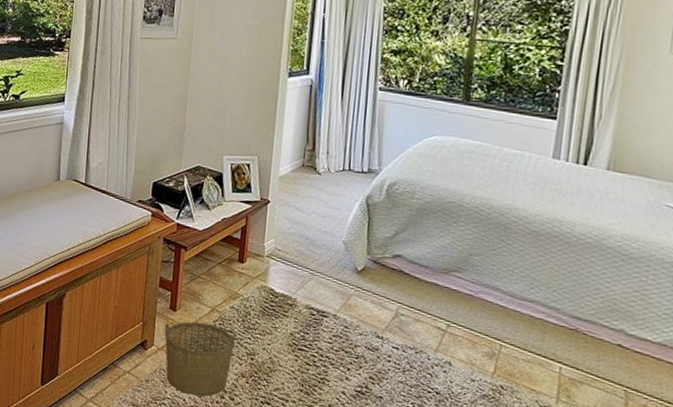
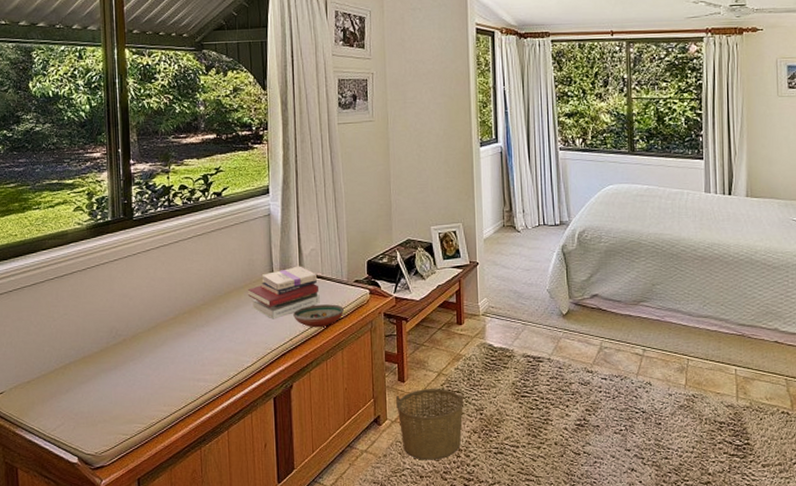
books: none [33,177,102,227] -> present [247,266,320,319]
decorative bowl: none [73,218,125,243] -> present [292,304,345,328]

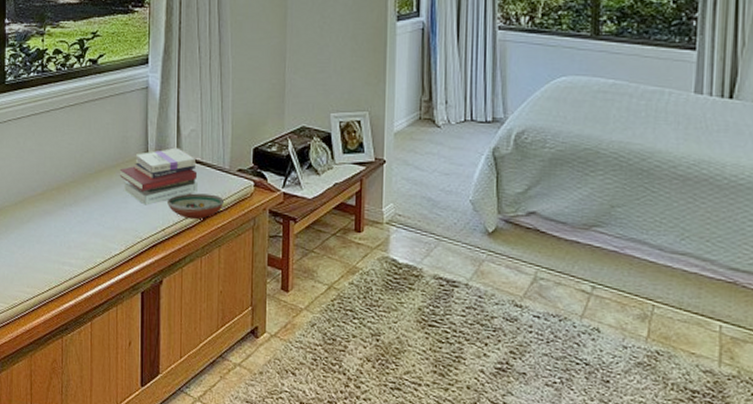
basket: present [396,389,464,460] -> none [277,302,358,387]

